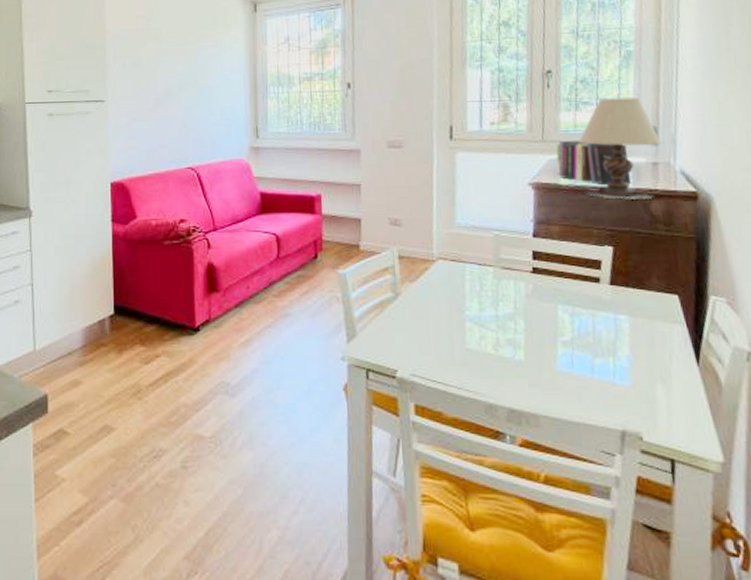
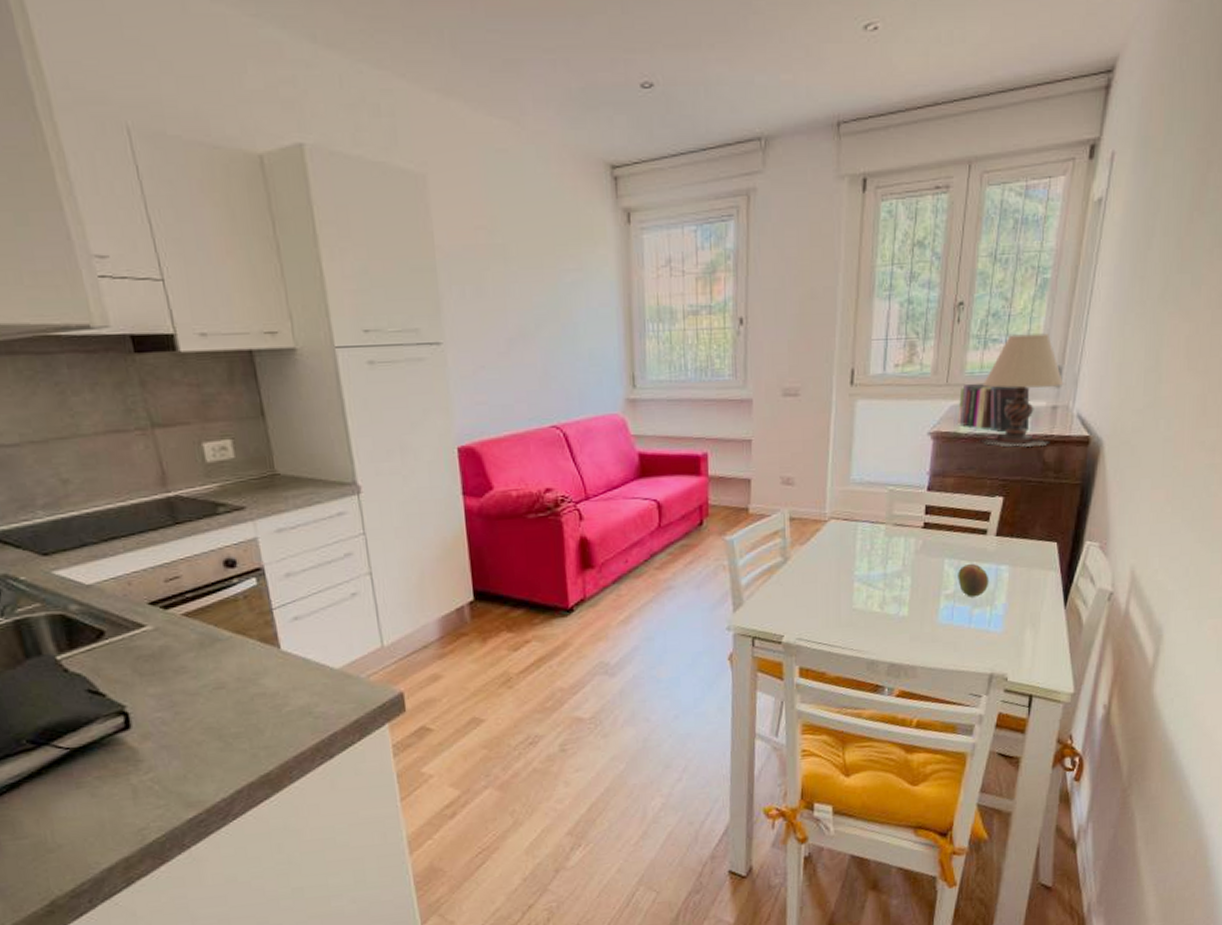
fruit: none [573,310,609,346] -> present [958,563,989,598]

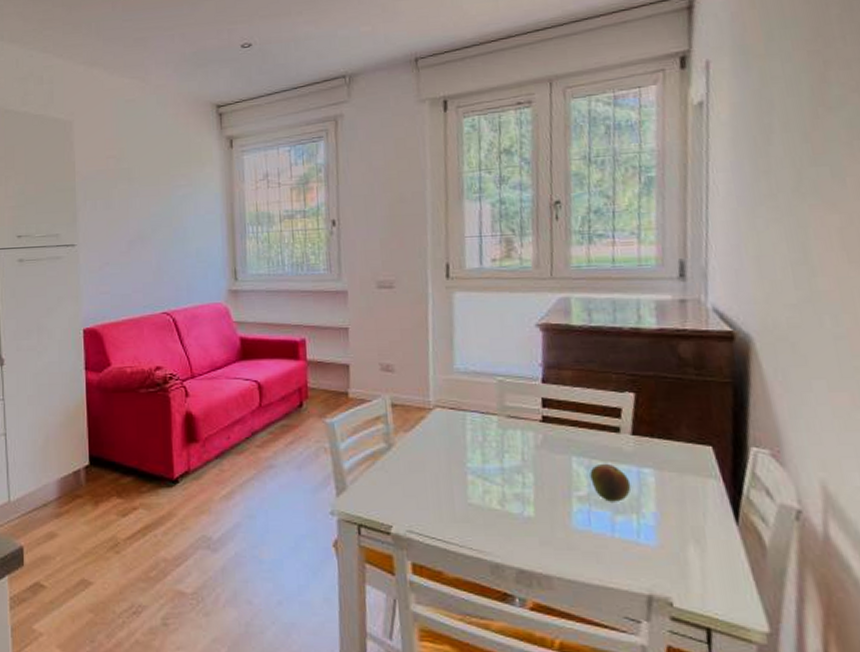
books: present [958,383,1030,433] -> none [567,276,656,326]
table lamp: present [979,333,1064,447] -> none [592,228,690,341]

